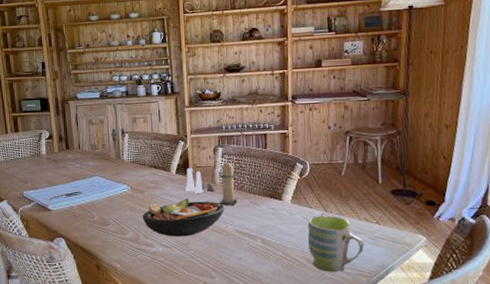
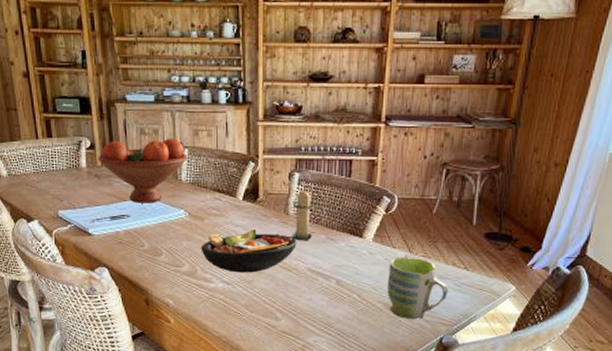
fruit bowl: none [55,126,128,181] -> present [97,138,188,203]
salt and pepper shaker set: present [185,168,216,193] -> none [253,194,288,224]

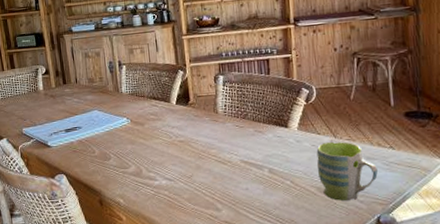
fruit bowl: present [97,138,188,203] -> none [52,58,126,116]
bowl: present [201,229,297,273] -> none [143,129,229,170]
candle: present [291,187,314,241] -> none [220,87,242,136]

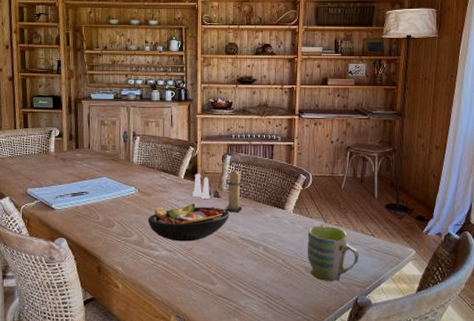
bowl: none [143,129,229,170] -> present [147,203,230,242]
salt and pepper shaker set: none [186,97,218,124] -> present [192,173,222,199]
candle: none [220,87,242,136] -> present [224,167,243,213]

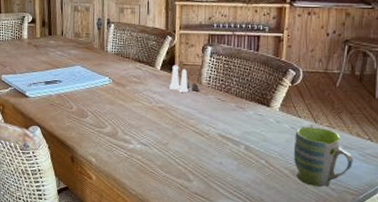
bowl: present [147,203,230,242] -> none [122,96,209,136]
candle: present [224,167,243,213] -> none [203,59,225,109]

